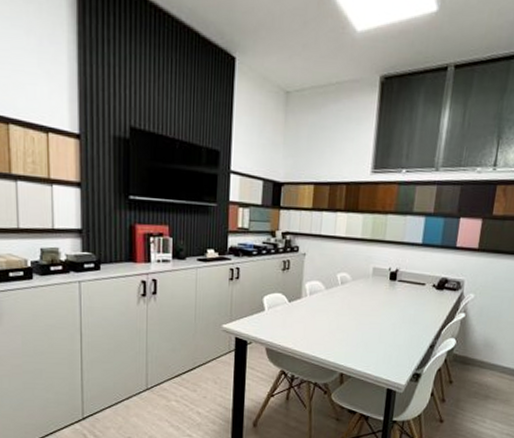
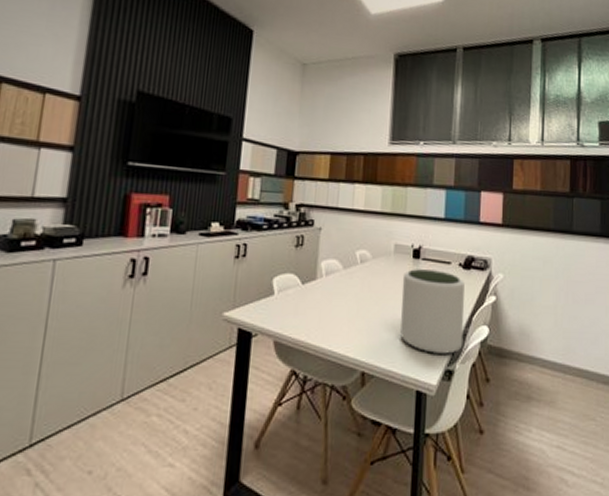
plant pot: none [375,289,437,361] -> present [400,269,465,354]

